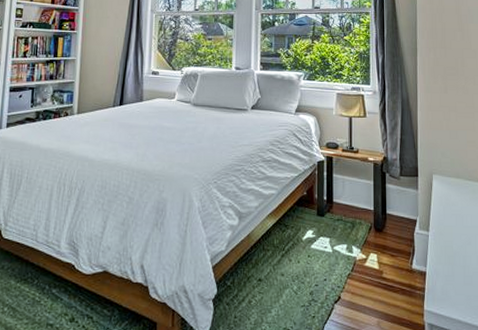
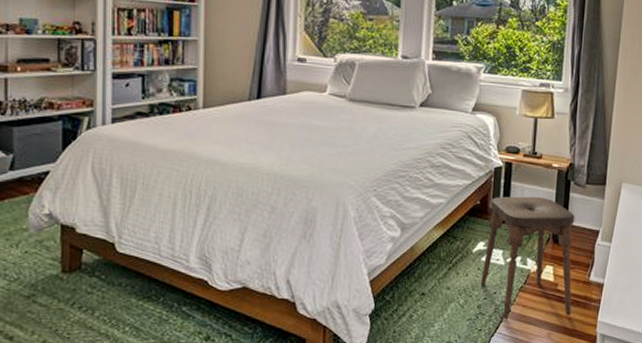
stool: none [311,187,398,307] -> present [480,196,575,320]

